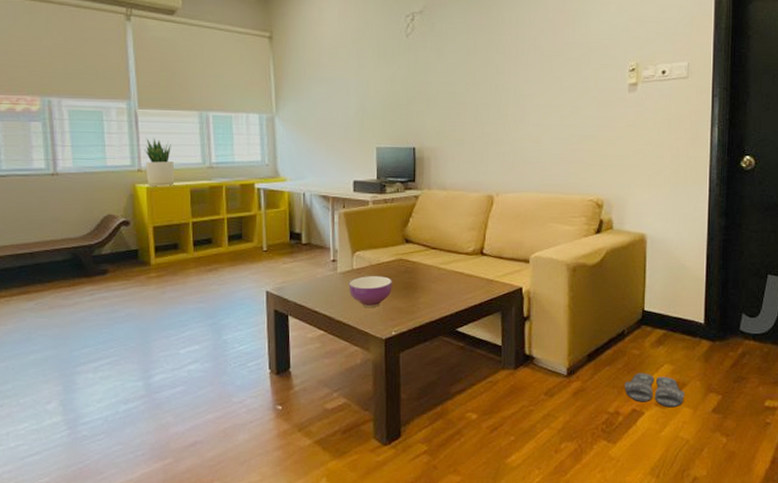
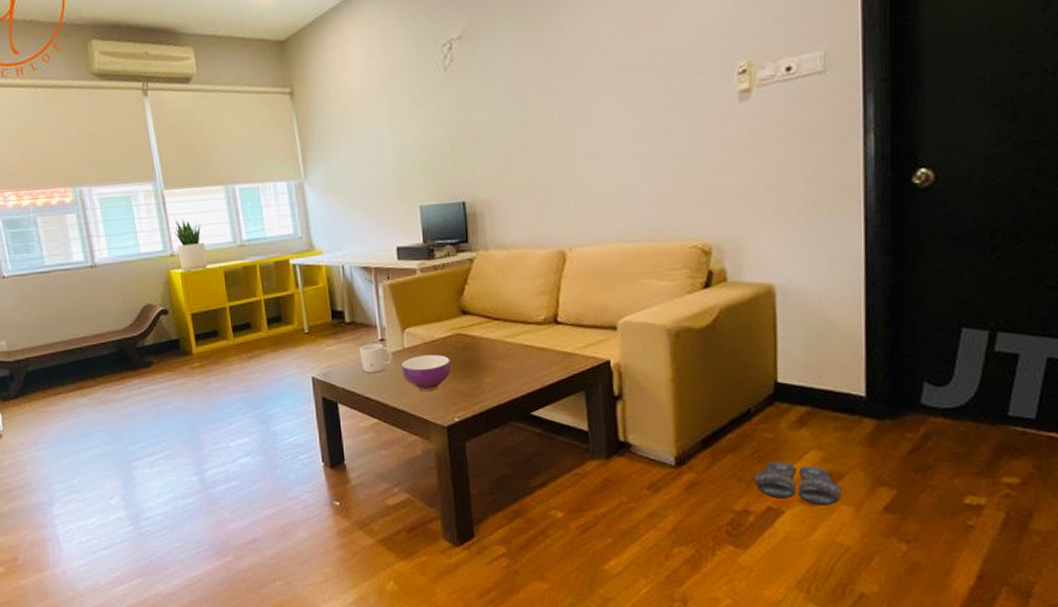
mug: none [312,263,342,290] -> present [359,343,393,373]

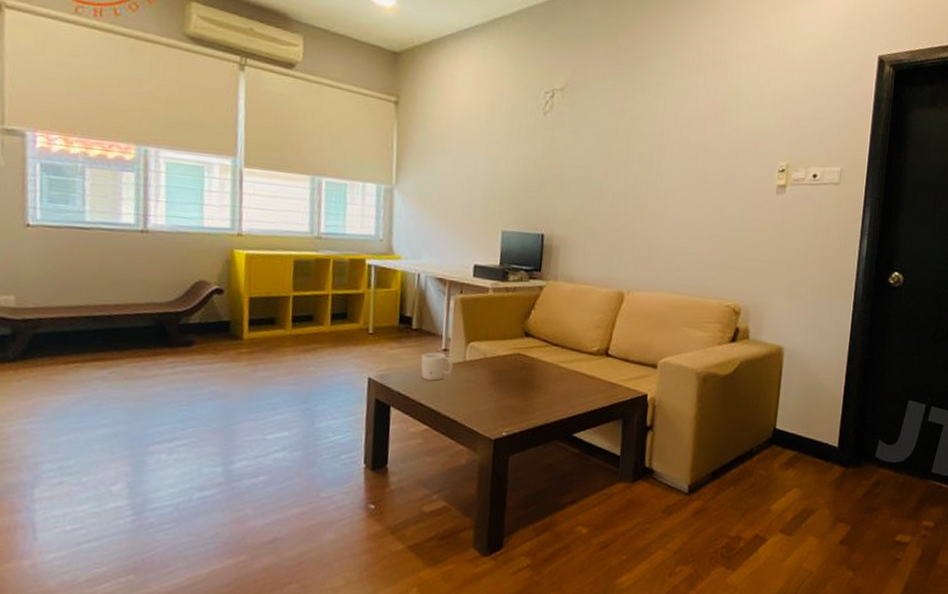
planter: present [175,219,208,272] -> none [246,200,279,255]
bowl: present [400,355,451,392] -> none [459,369,507,405]
slippers: present [755,462,841,505] -> none [748,496,812,536]

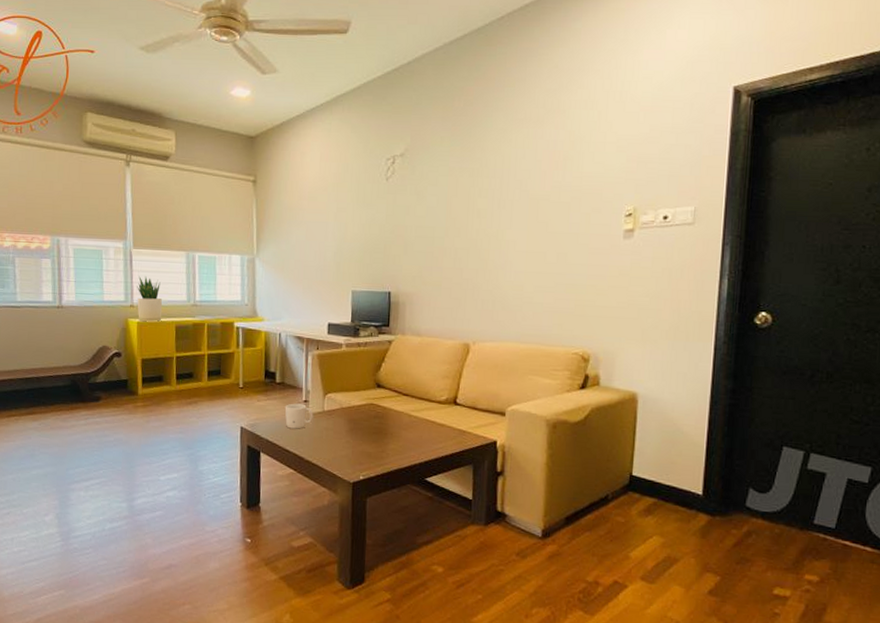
planter: none [246,200,279,255] -> present [137,276,163,322]

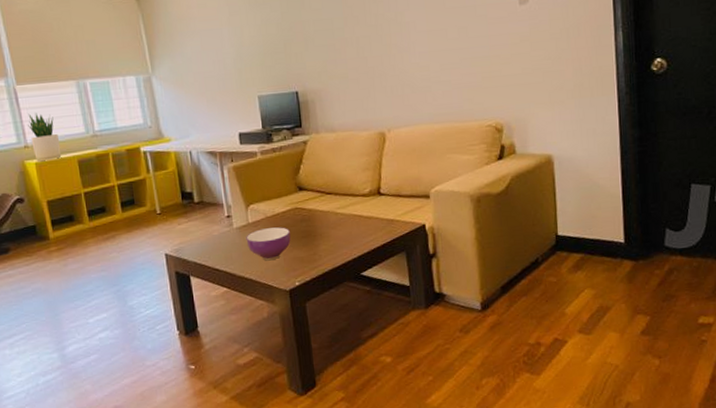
mug: present [284,403,314,429] -> none [208,219,239,247]
bowl: none [319,418,362,451] -> present [246,227,291,261]

